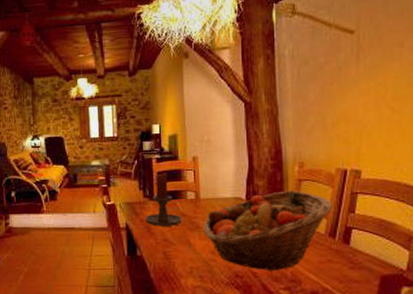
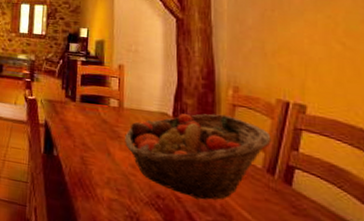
candle holder: present [144,173,182,226] -> none [64,76,103,131]

